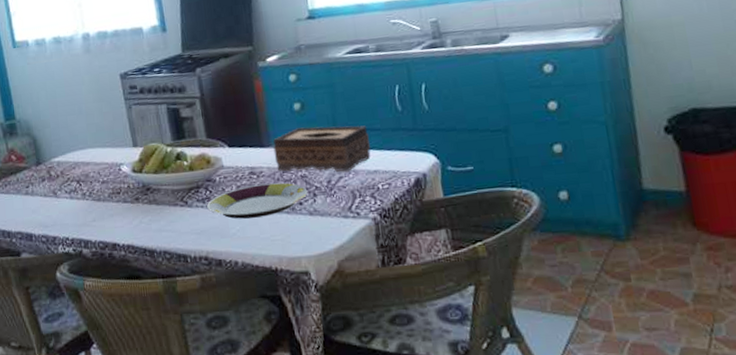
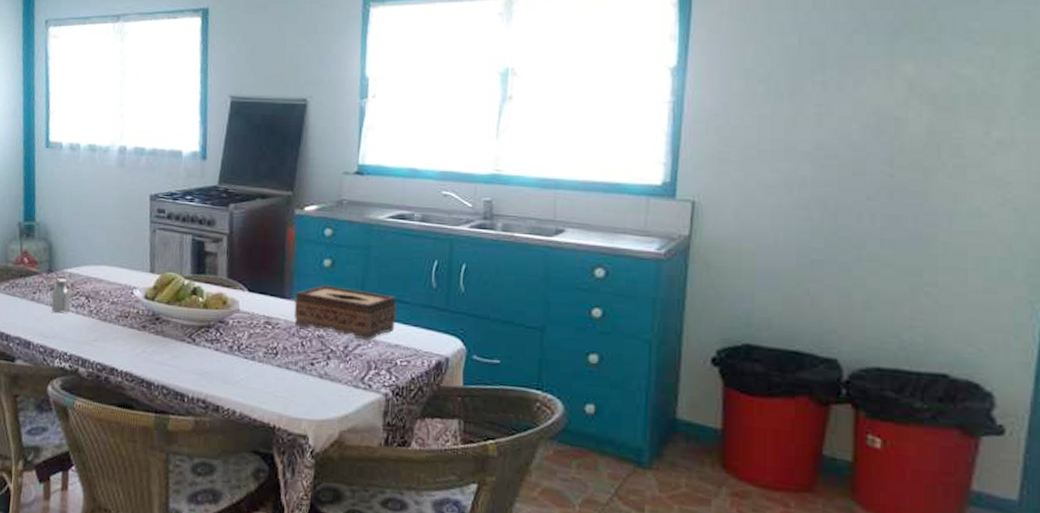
saltshaker: none [44,168,64,202] -> present [51,279,71,313]
plate: present [207,182,308,219] -> none [215,335,322,371]

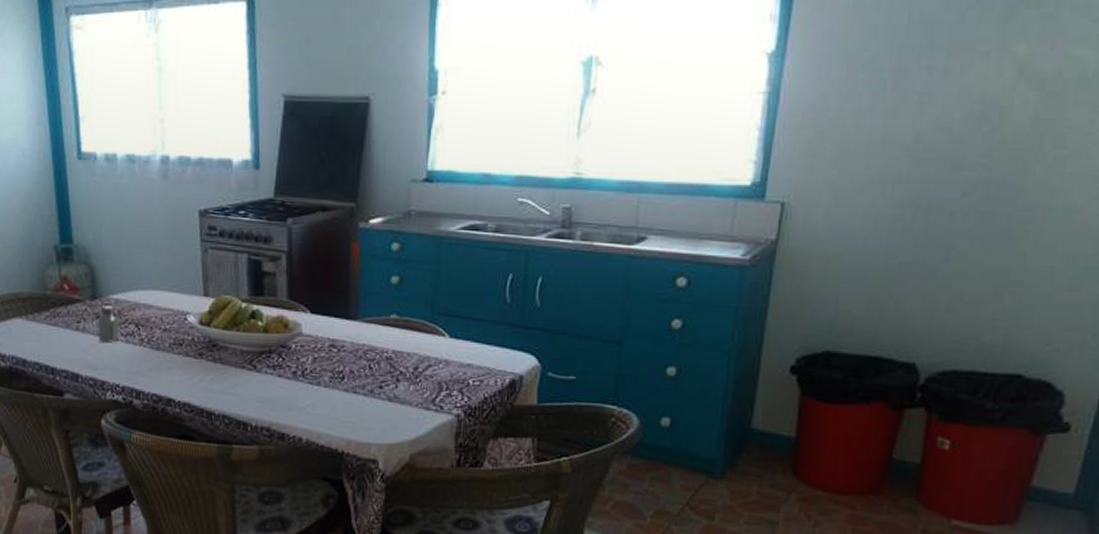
tissue box: present [293,285,397,341] -> none [360,304,470,361]

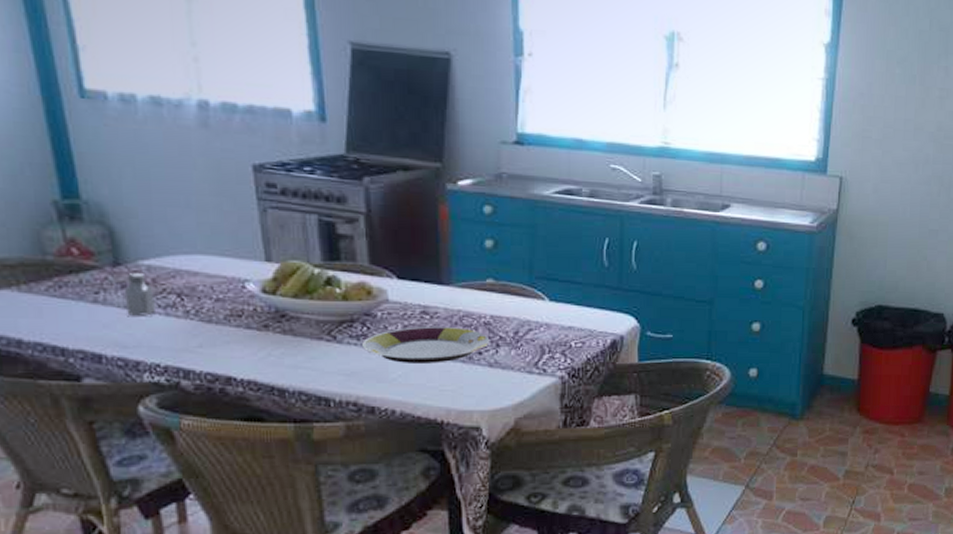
plate: none [277,359,391,395] -> present [362,327,490,363]

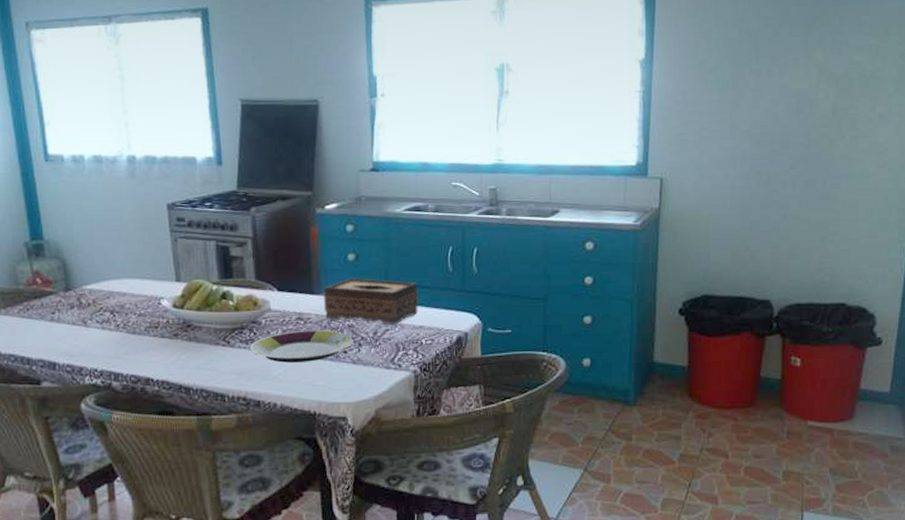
saltshaker: present [124,273,155,316] -> none [72,296,95,330]
tissue box: none [454,268,569,325] -> present [323,278,419,325]

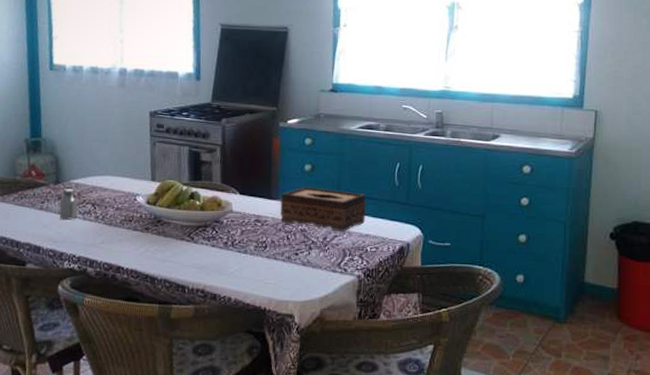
saltshaker: none [72,296,95,330] -> present [59,189,78,220]
plate: present [250,330,353,363] -> none [211,232,305,261]

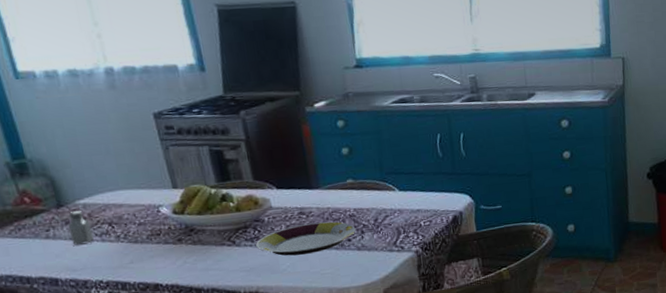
plate: none [211,232,305,261] -> present [256,221,356,256]
tissue box: present [280,187,367,232] -> none [322,169,415,212]

